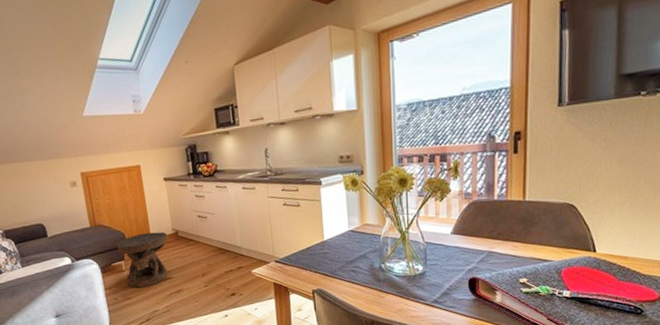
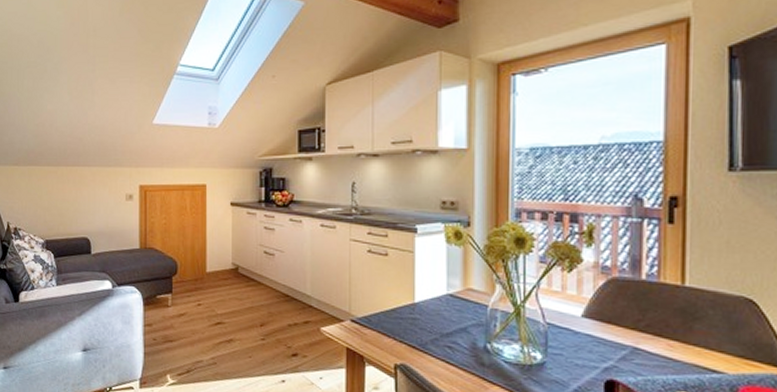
side table: present [116,232,168,288] -> none [166,264,226,330]

